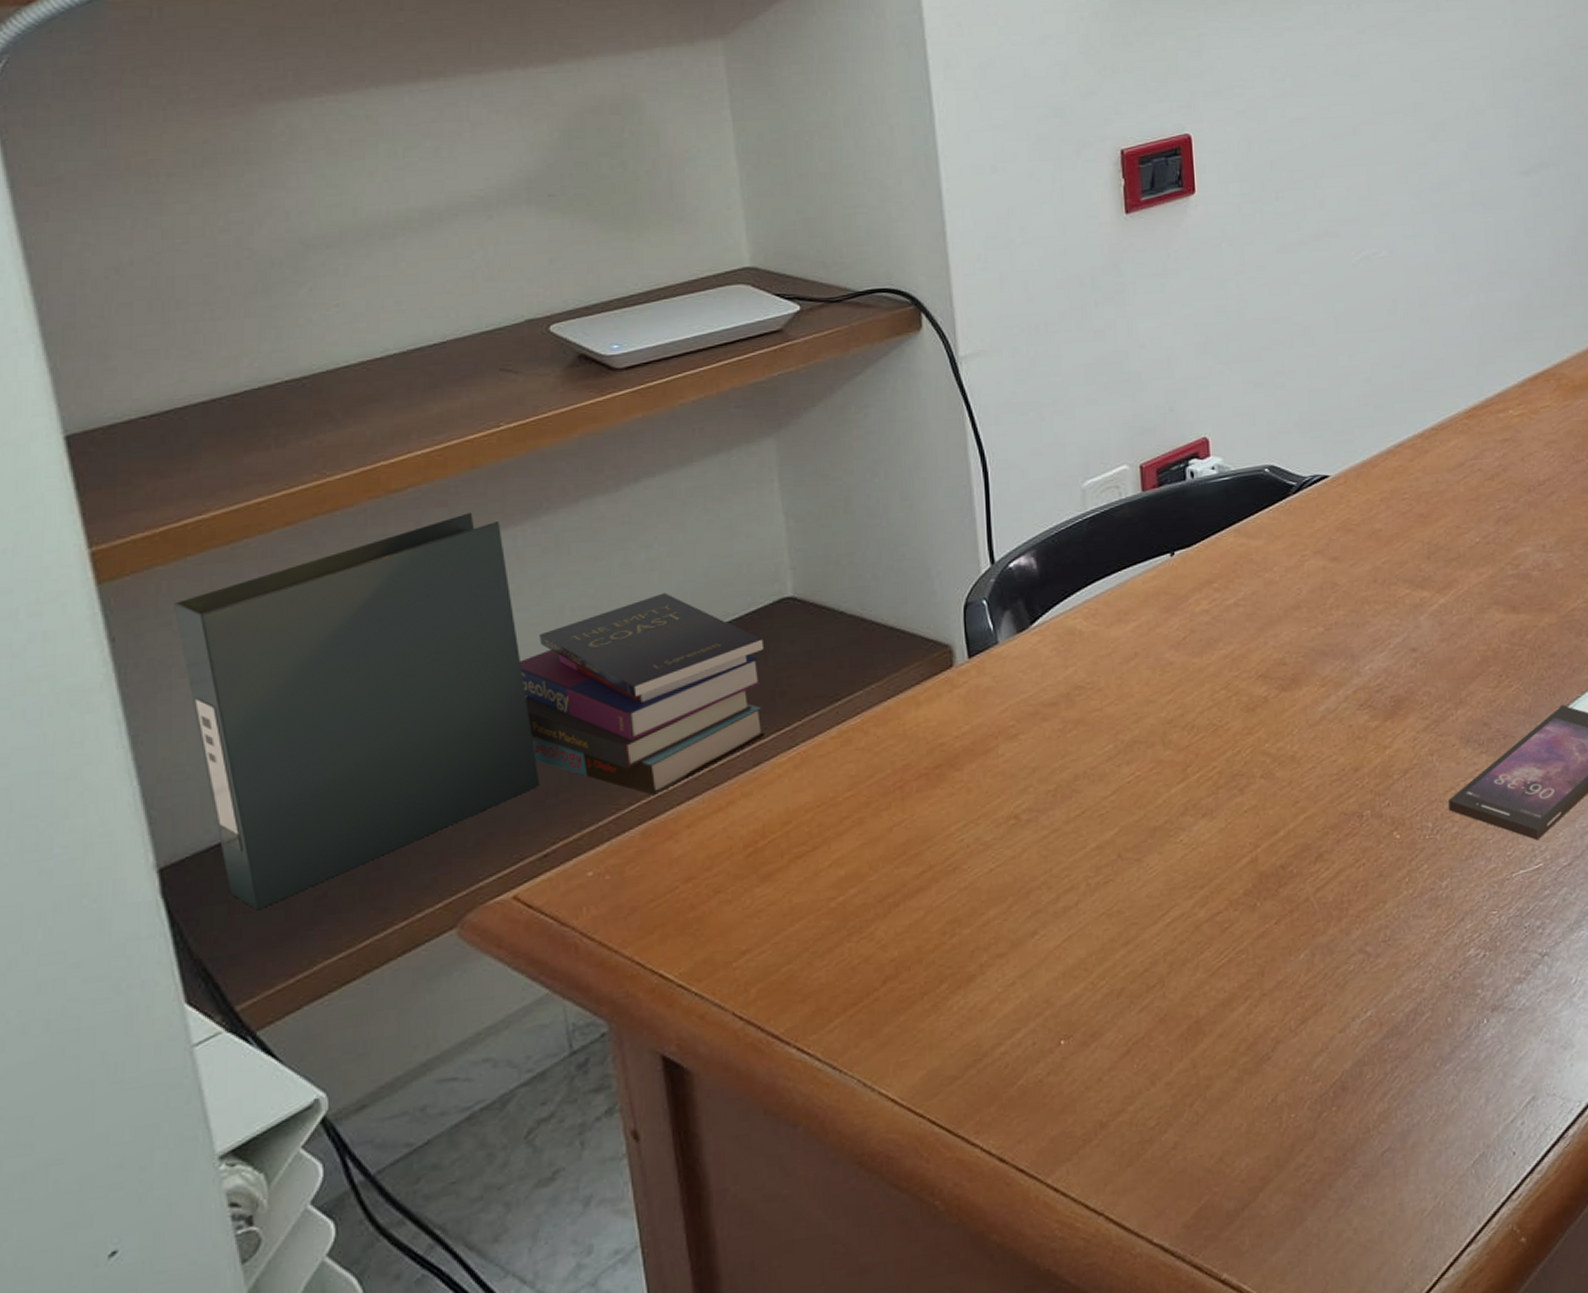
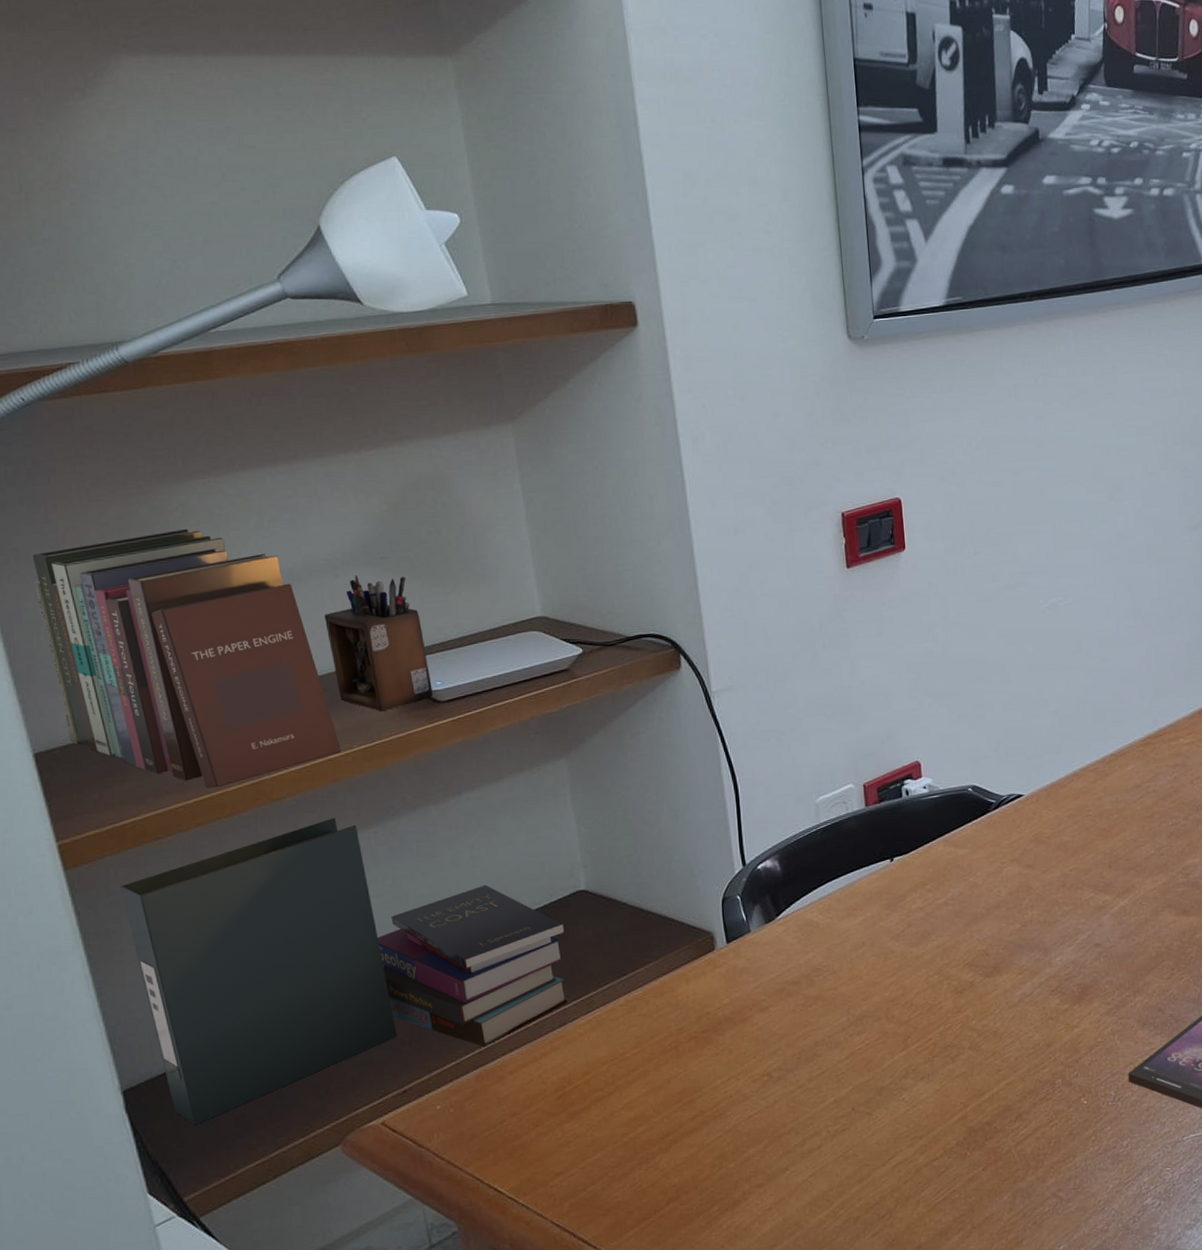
books: none [81,156,485,479] -> present [32,528,342,789]
desk organizer: none [470,214,607,382] -> present [324,574,433,712]

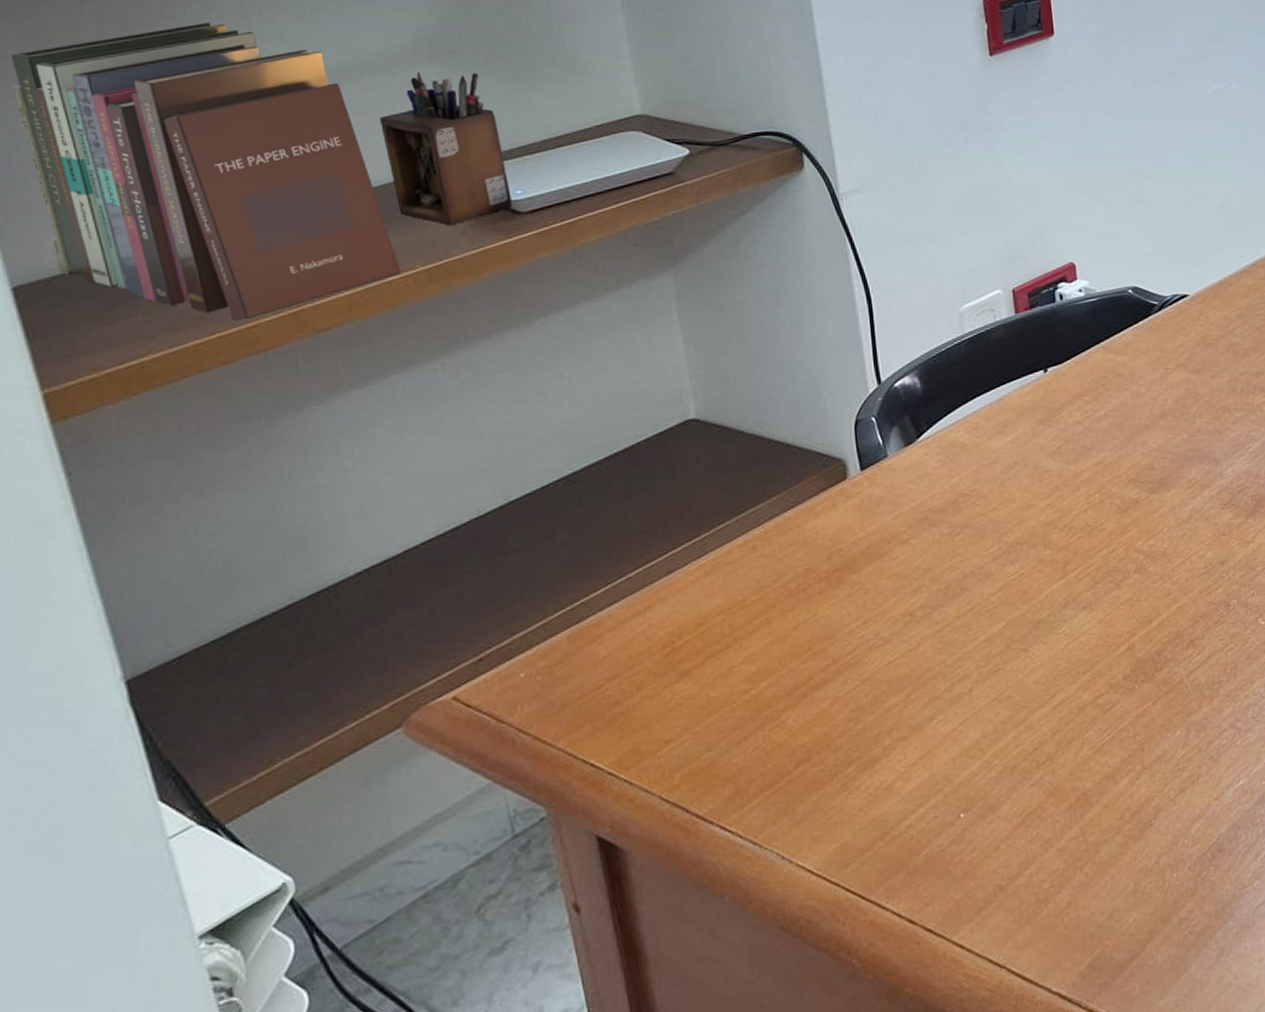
binder: present [121,817,398,1126] -> none [124,349,472,716]
books: present [378,884,567,1047] -> none [447,417,676,603]

